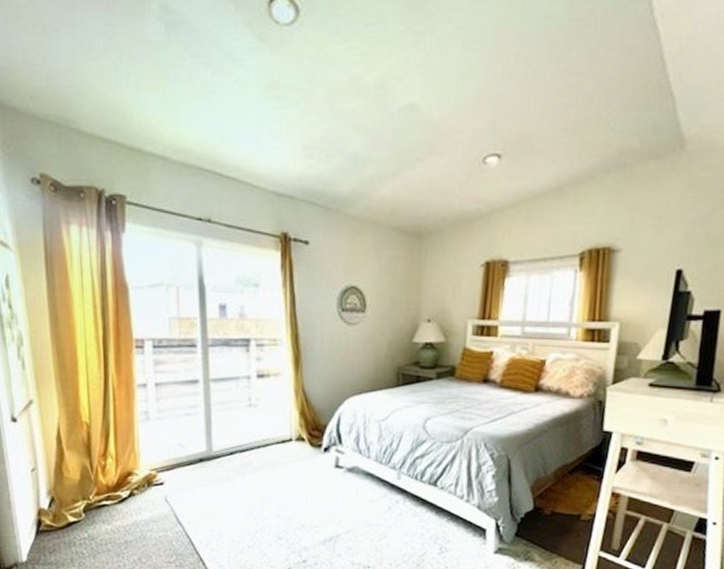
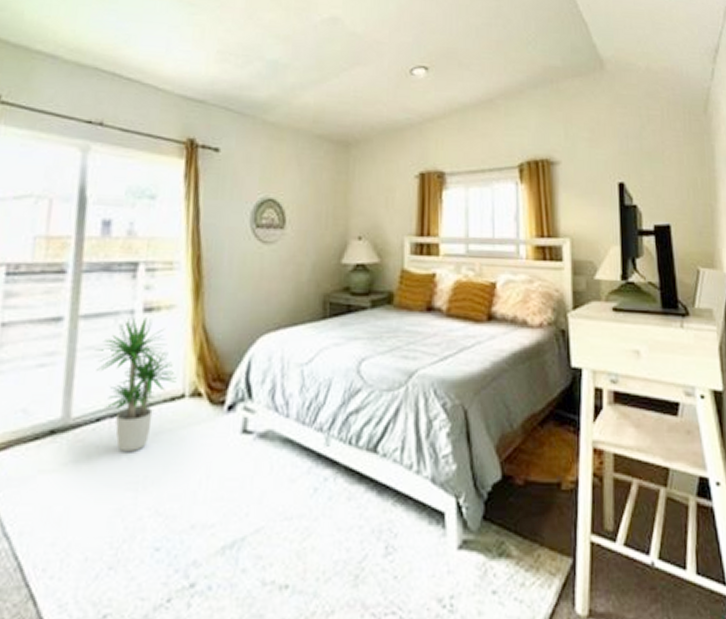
potted plant: none [225,382,285,476] -> present [96,317,177,451]

